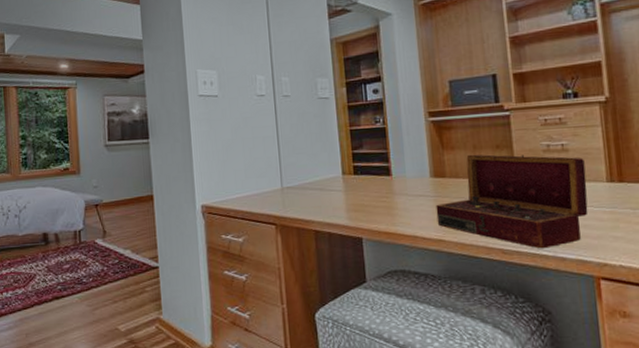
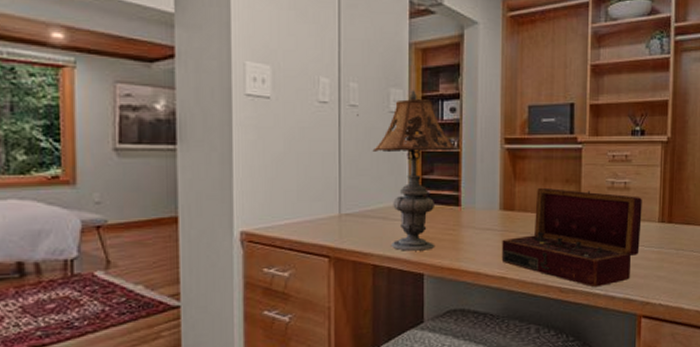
table lamp: none [290,78,384,218] -> present [357,90,458,251]

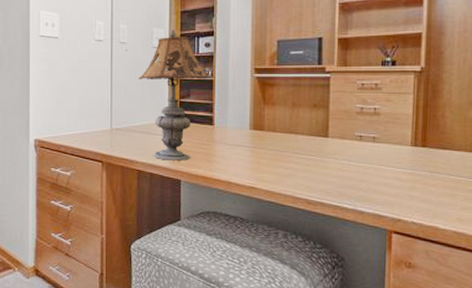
wooden box: present [501,187,642,288] -> none [251,111,393,202]

